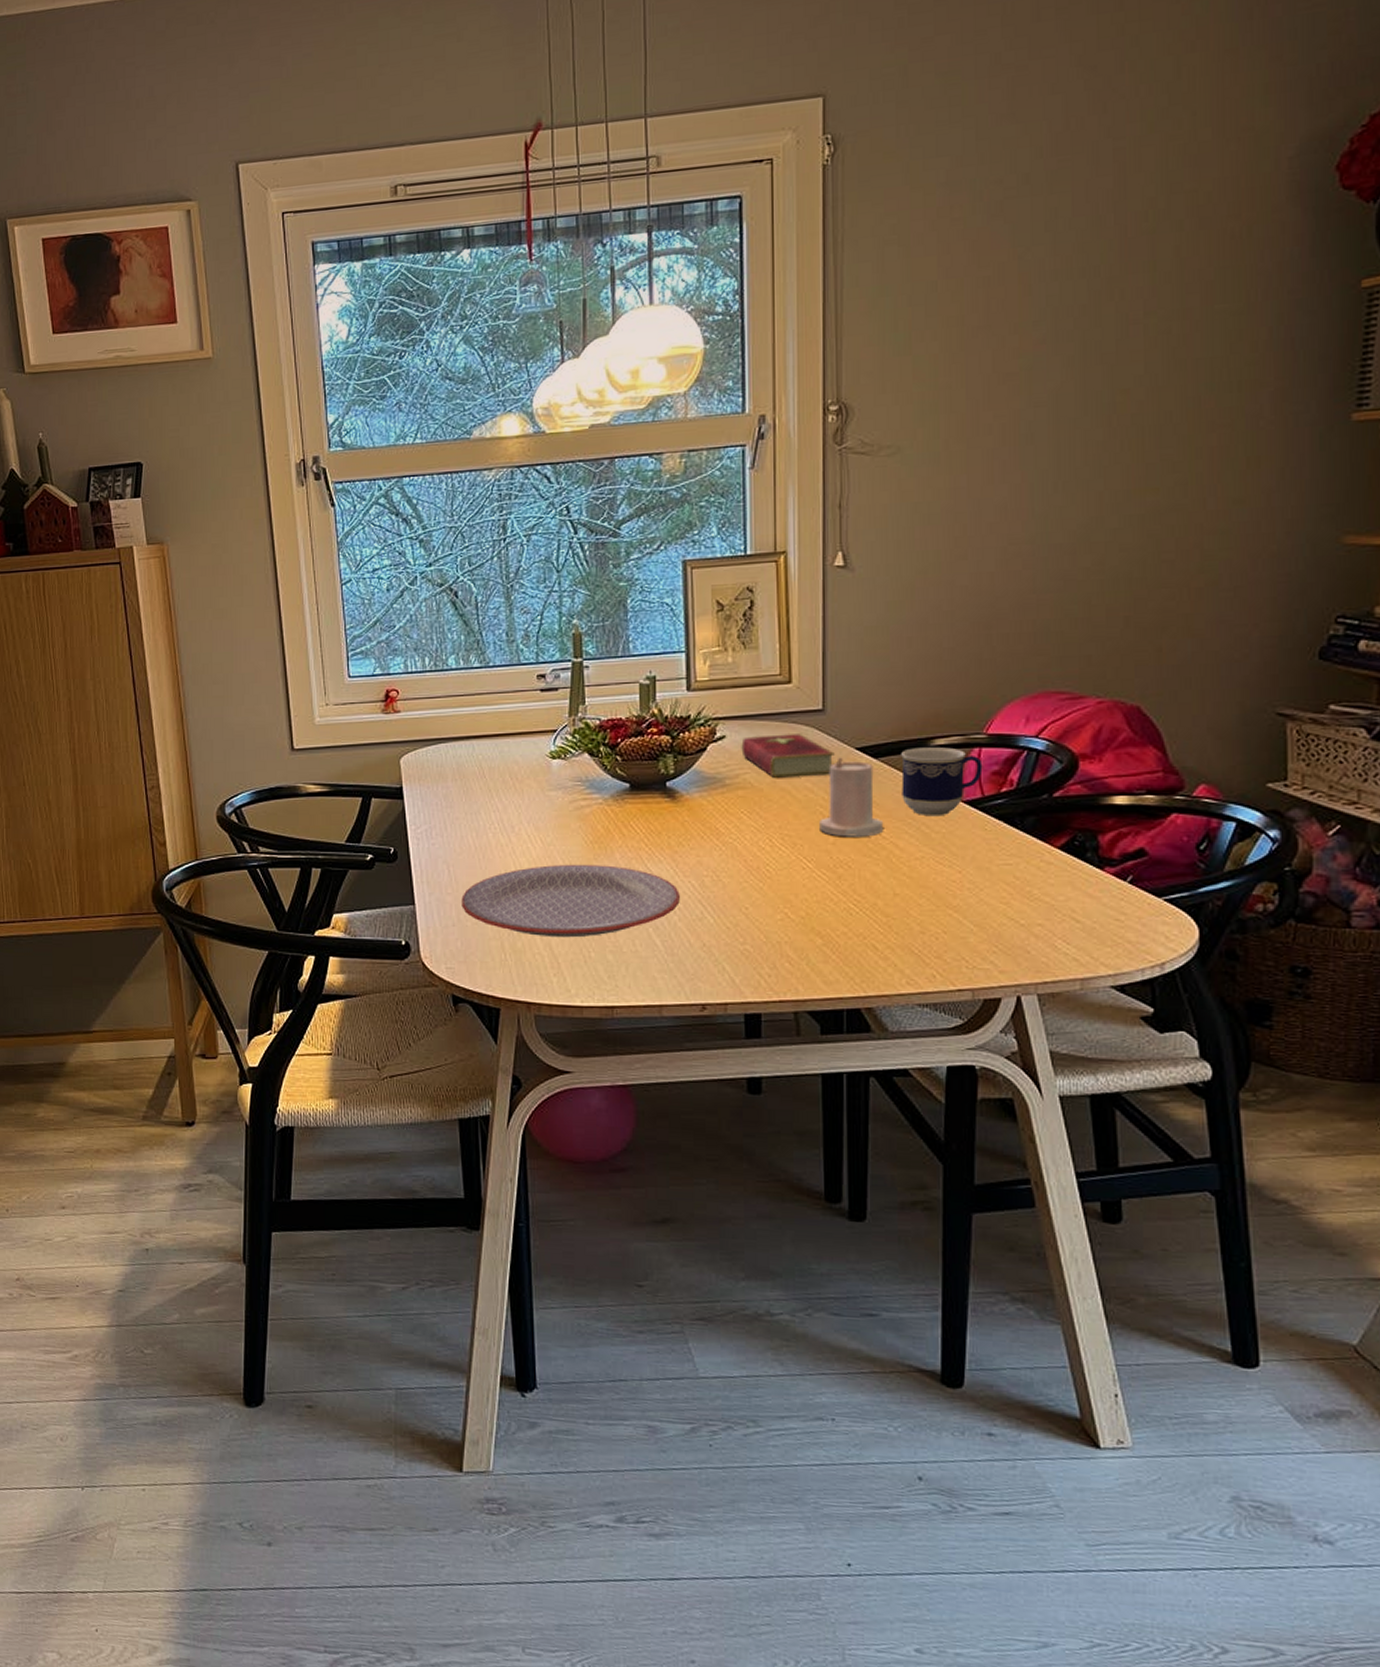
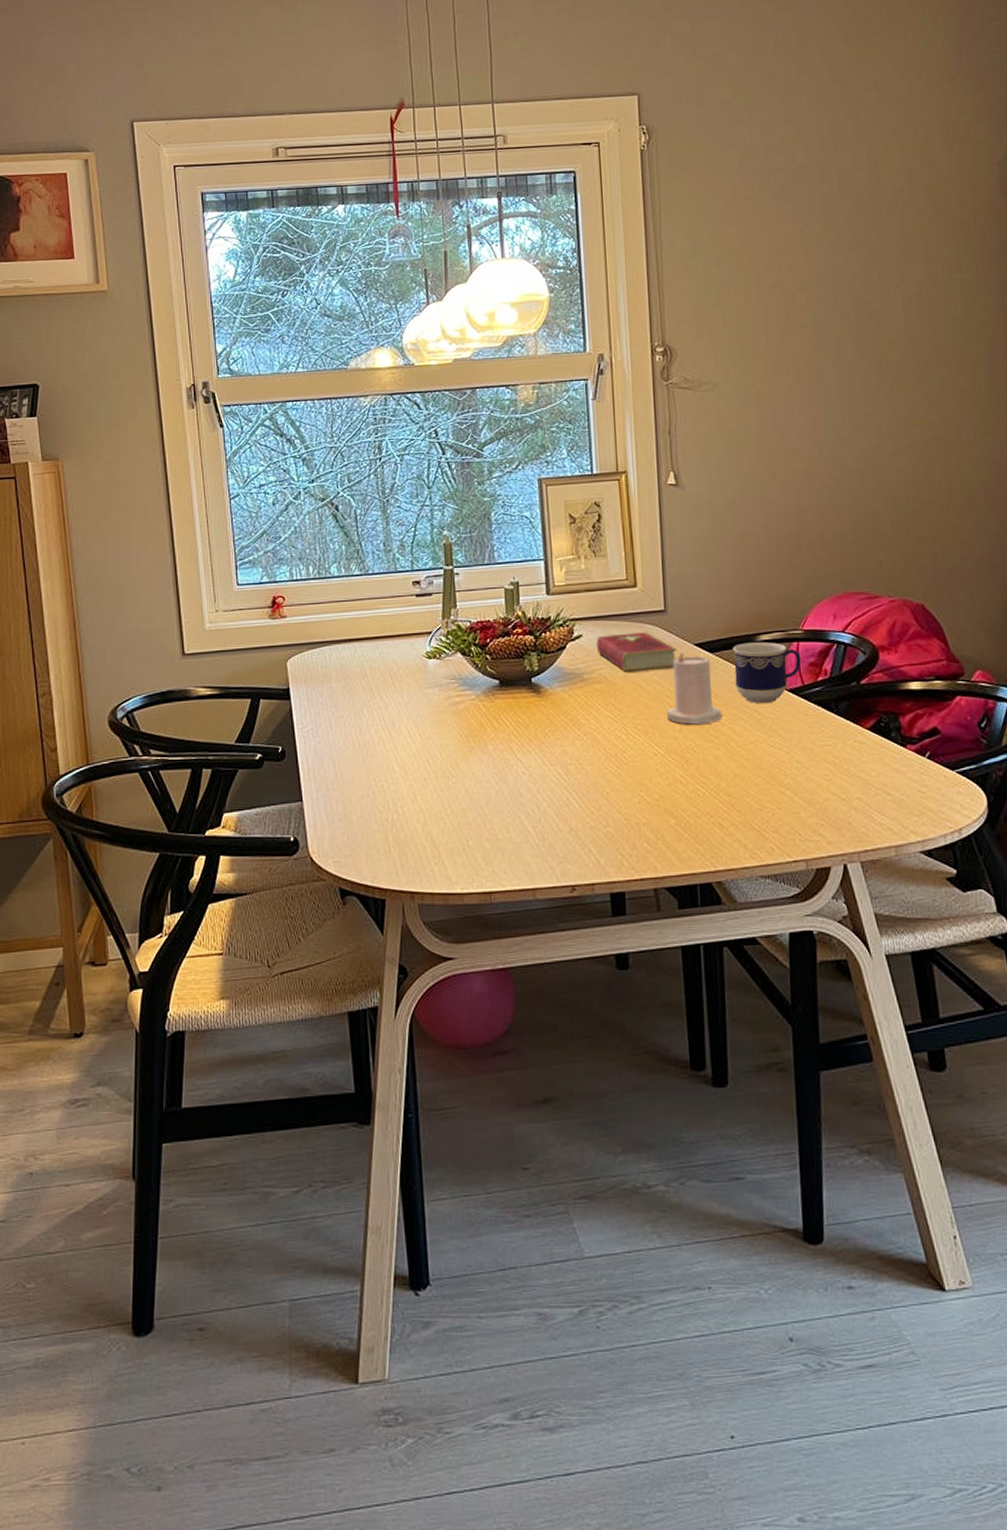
plate: present [461,864,680,938] -> none [347,756,548,828]

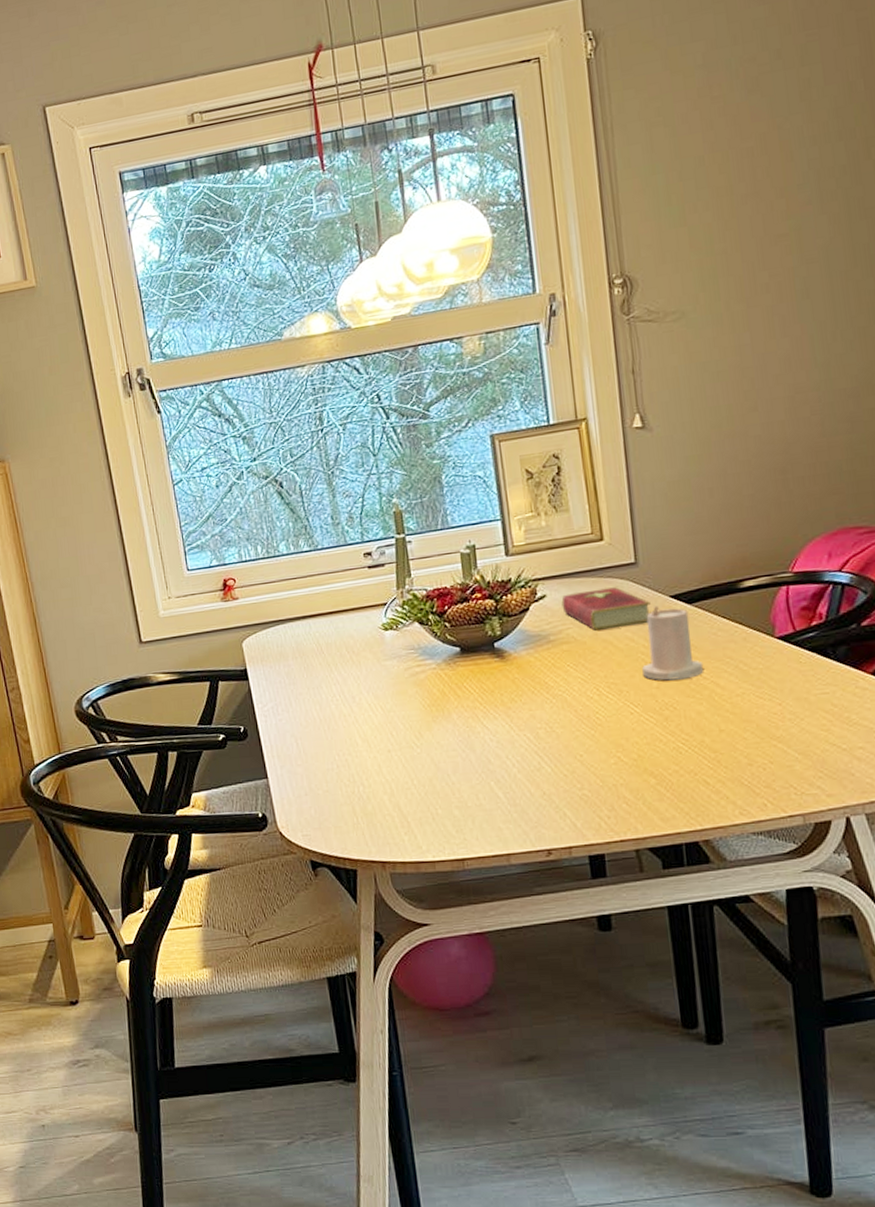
cup: present [733,642,802,704] -> none [713,588,792,655]

